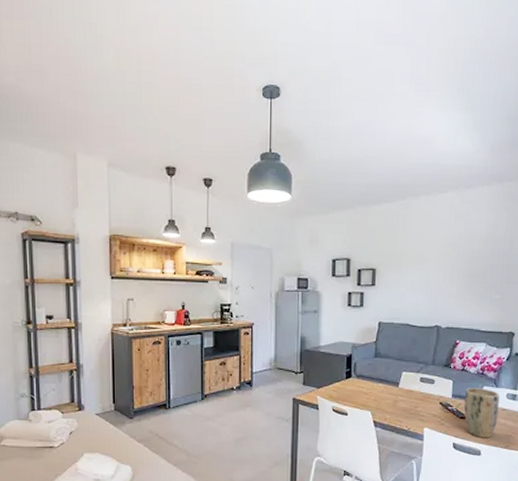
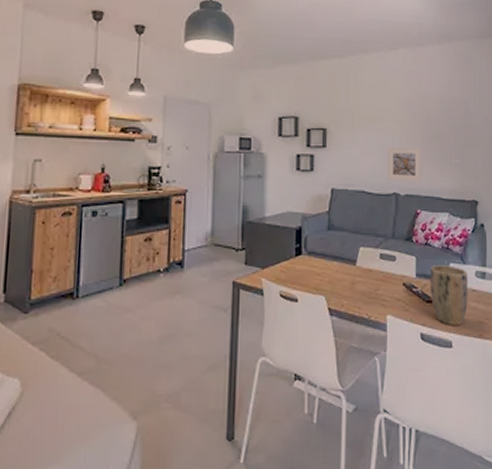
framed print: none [431,284,464,316] -> present [388,146,422,182]

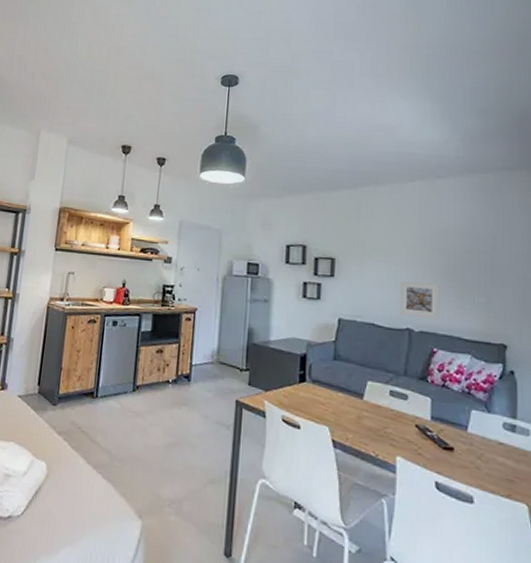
plant pot: present [429,265,468,326] -> none [447,409,493,481]

